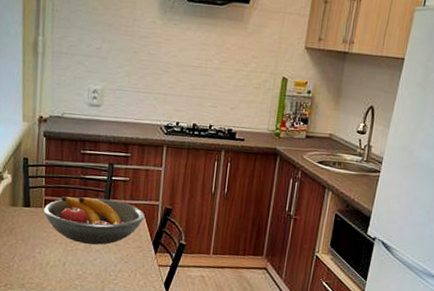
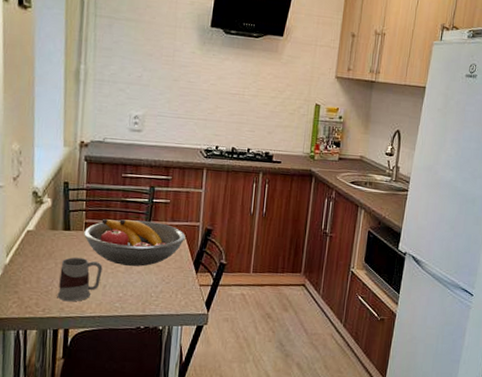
mug: none [18,234,62,278] -> present [57,257,103,302]

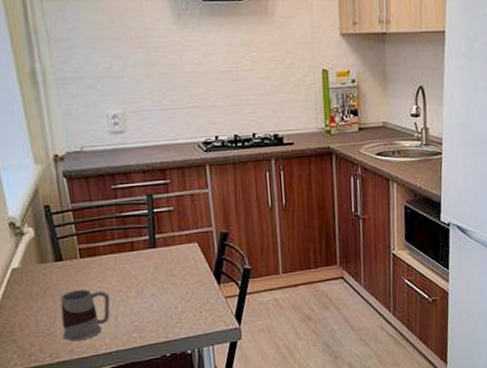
fruit bowl: present [84,219,186,267] -> none [79,234,199,290]

